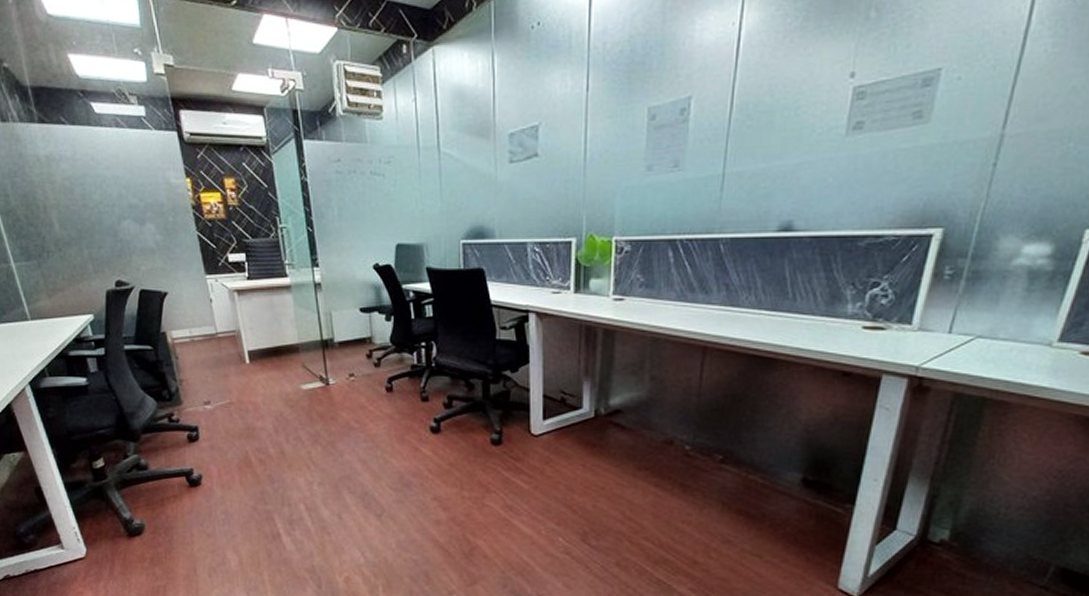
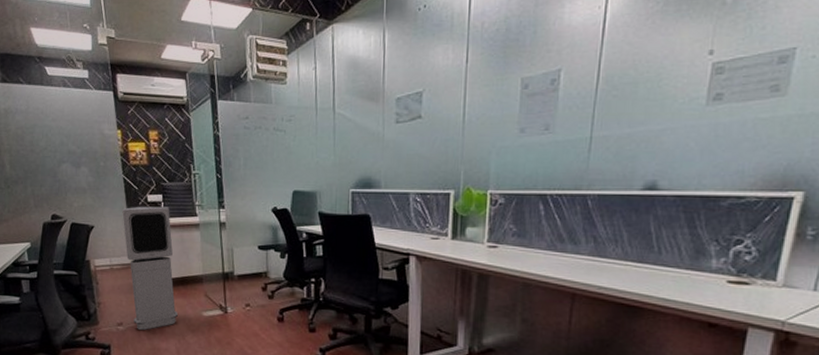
air purifier: none [199,267,273,408] -> present [122,206,178,330]

